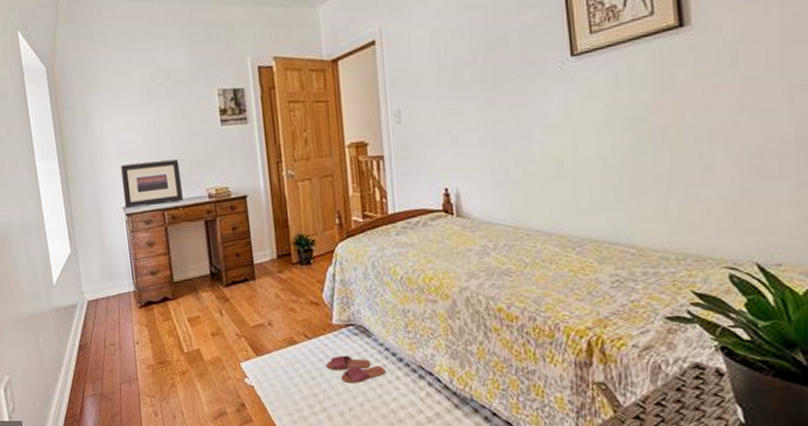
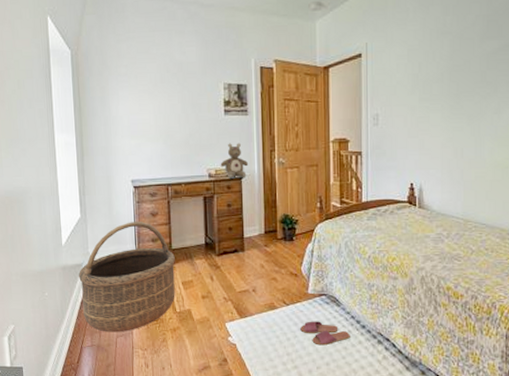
basket: none [74,253,182,379] -> present [79,222,175,333]
picture frame: present [121,159,183,208] -> none [132,142,186,181]
stuffed bear: none [220,156,253,198] -> present [220,143,249,179]

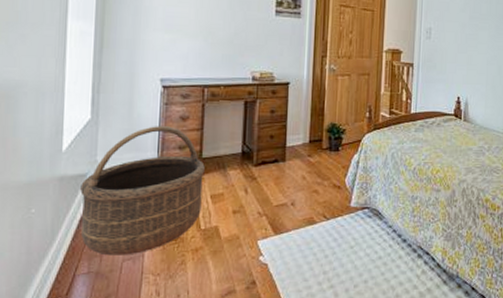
stuffed bear: present [220,143,249,179] -> none [266,45,298,84]
slippers: present [300,321,350,346] -> none [340,236,391,262]

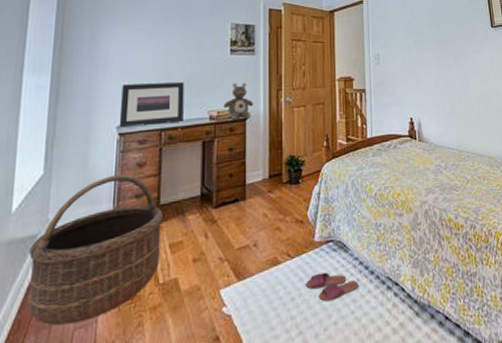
picture frame: none [162,37,228,81] -> present [119,82,184,128]
stuffed bear: none [266,45,298,84] -> present [223,82,254,120]
slippers: none [340,236,391,262] -> present [306,272,359,302]

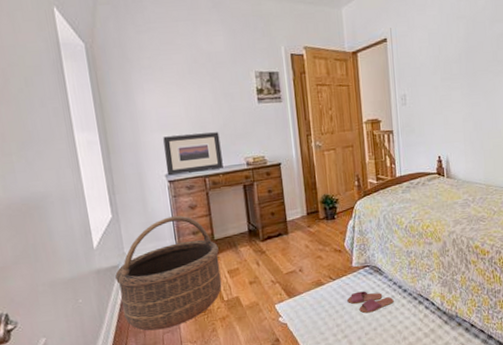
stuffed bear: present [223,82,254,120] -> none [257,129,286,165]

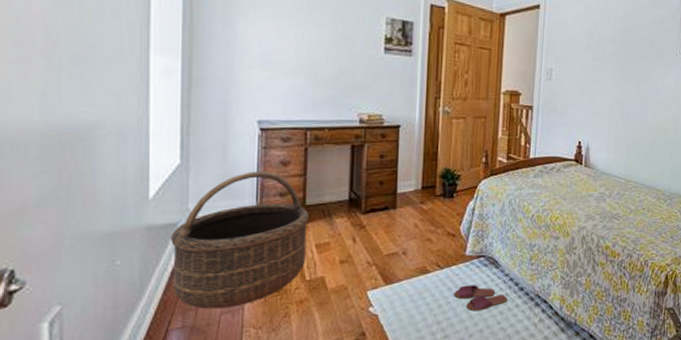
picture frame: present [163,132,223,176] -> none [260,76,332,123]

